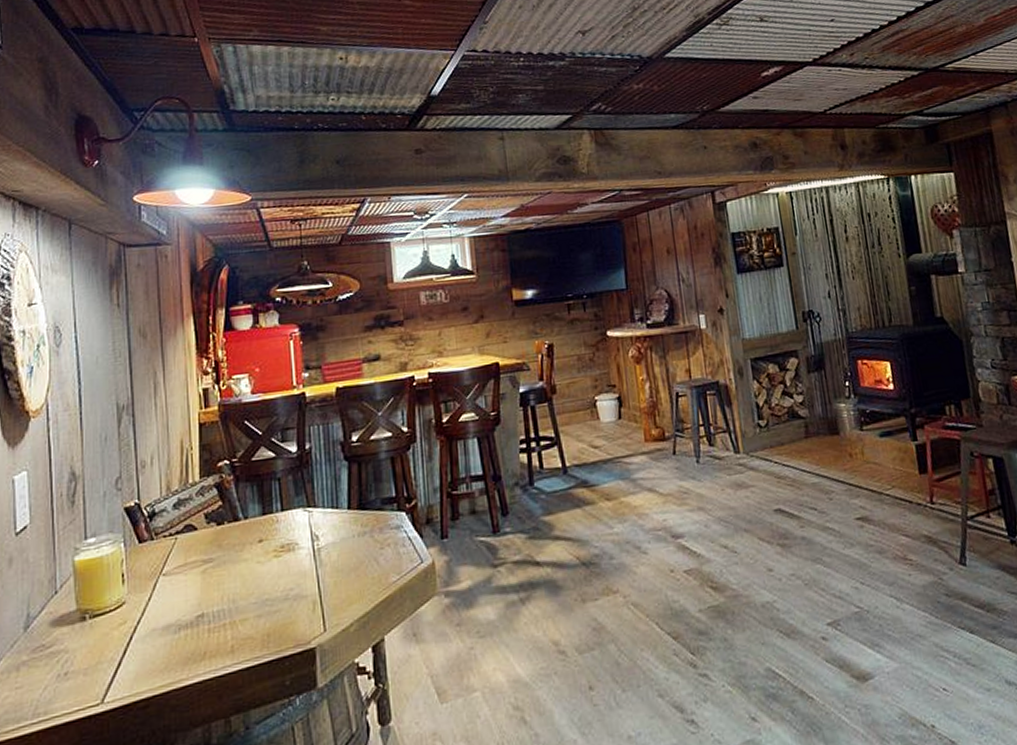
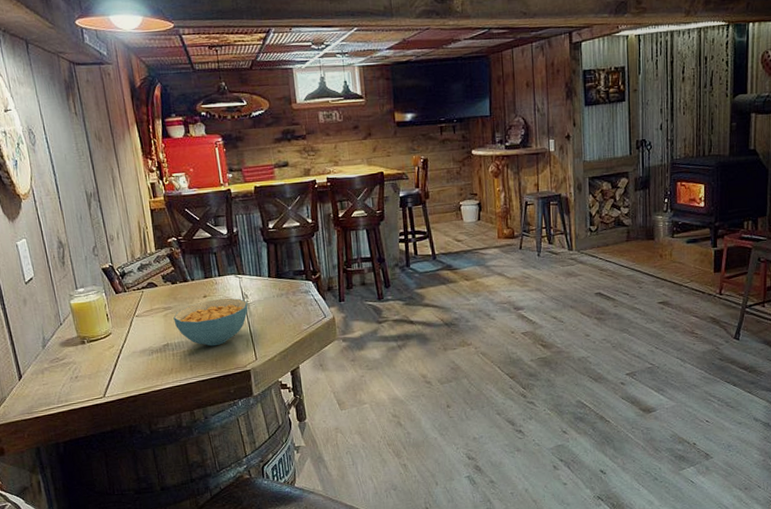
cereal bowl: none [215,541,318,615] -> present [173,298,248,347]

